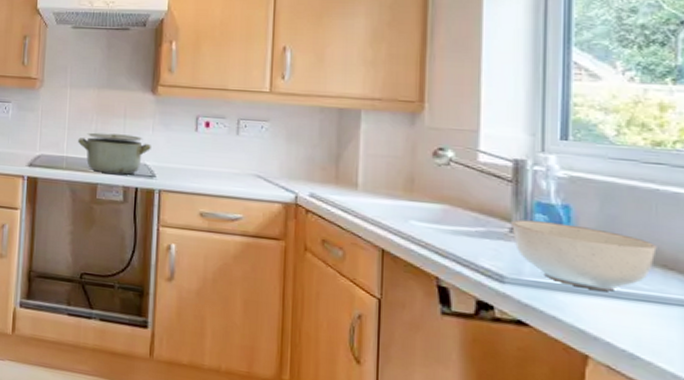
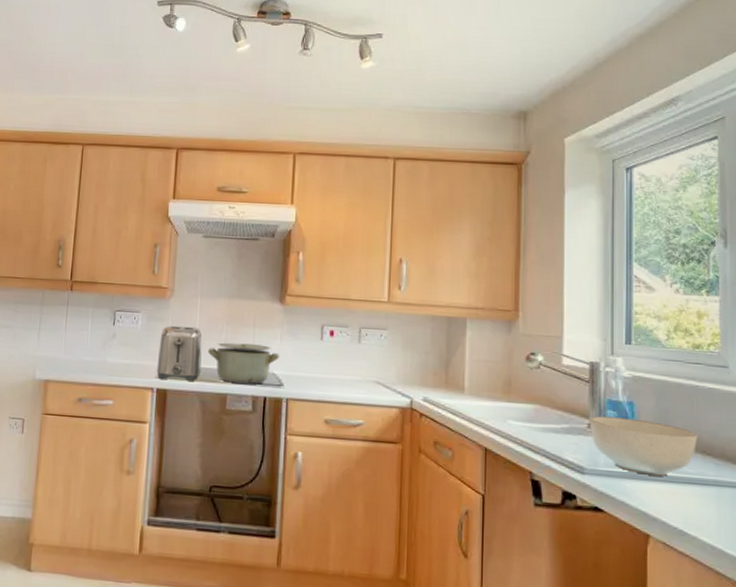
toaster: none [27,115,72,171] -> present [156,325,203,382]

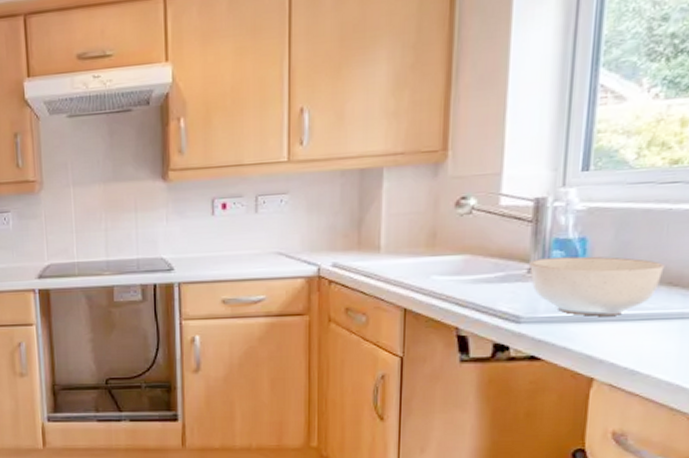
toaster: present [156,325,203,382] -> none [34,220,84,280]
saucepan: present [208,342,279,384] -> none [88,229,167,274]

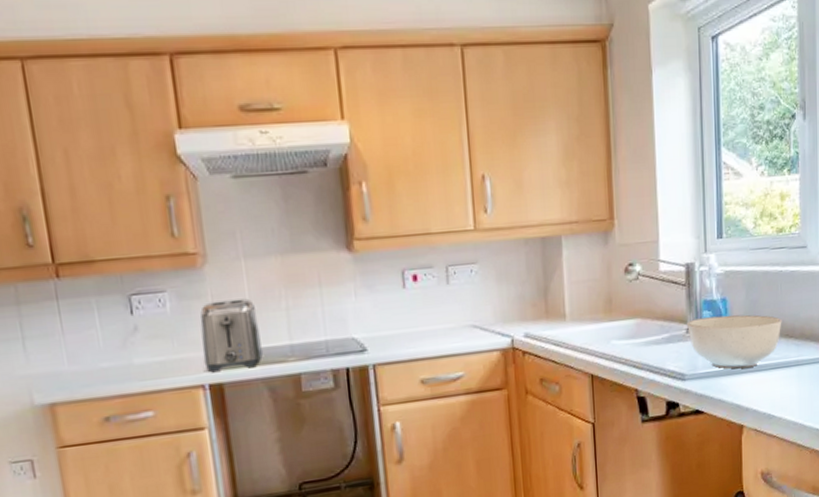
toaster: none [34,220,84,280] -> present [199,298,264,373]

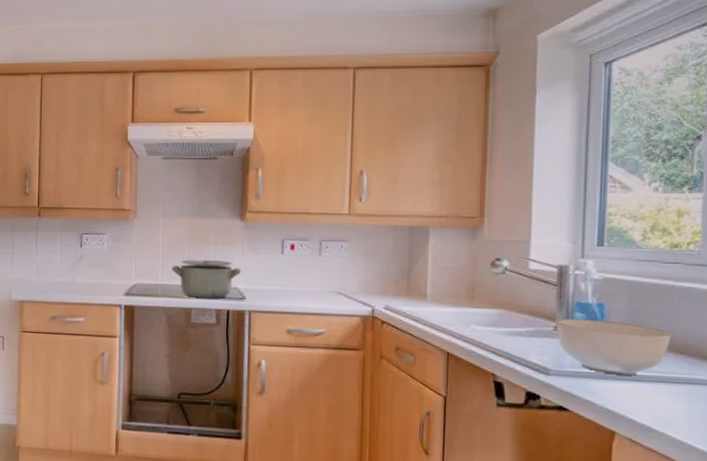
toaster: present [199,298,264,373] -> none [123,246,167,298]
saucepan: none [267,306,357,359] -> present [172,259,241,298]

